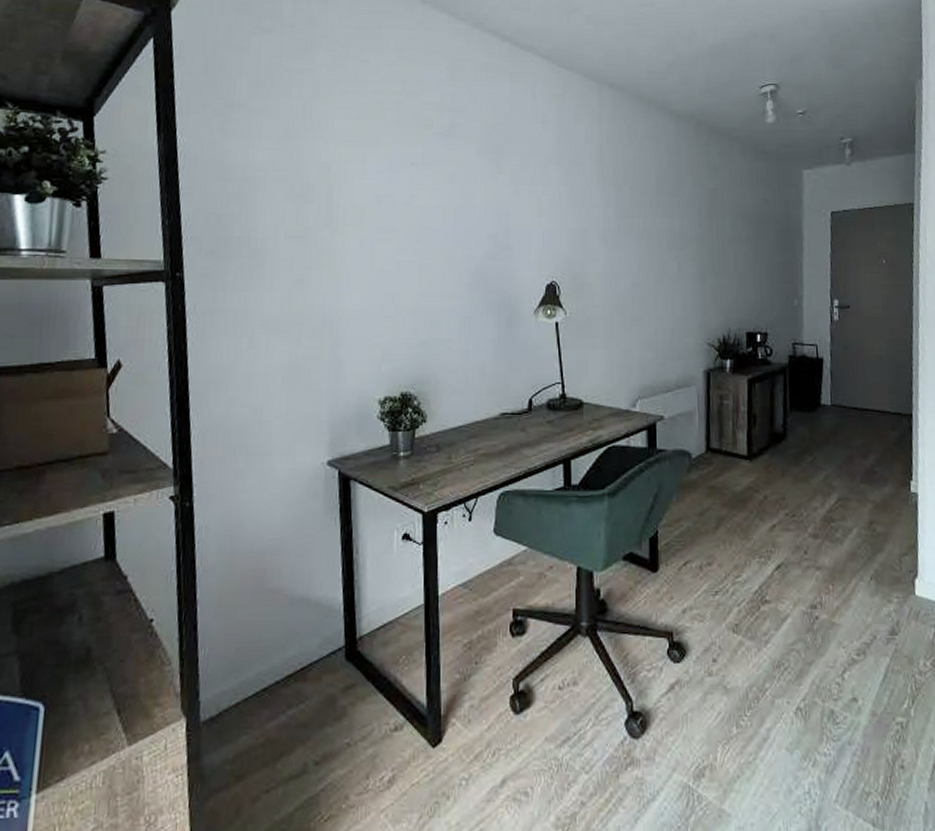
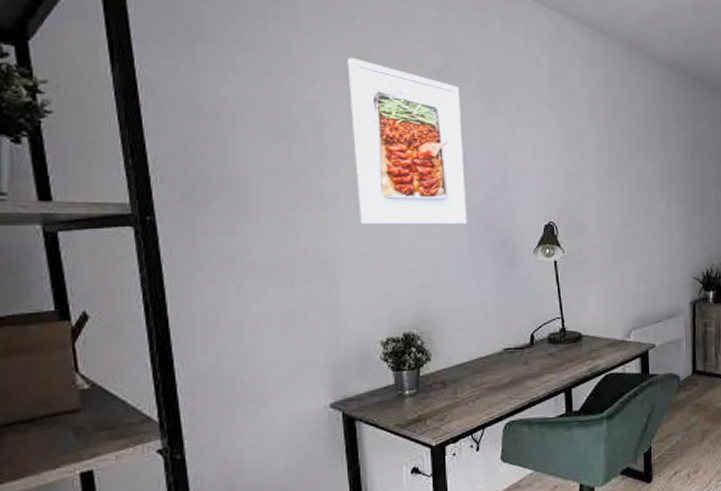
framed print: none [360,120,468,284] -> present [347,57,468,225]

